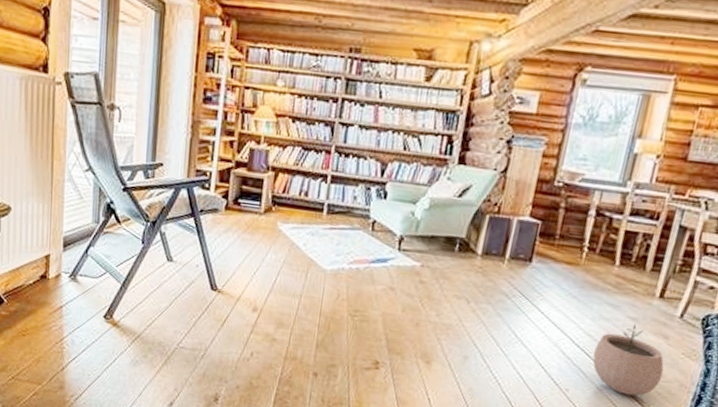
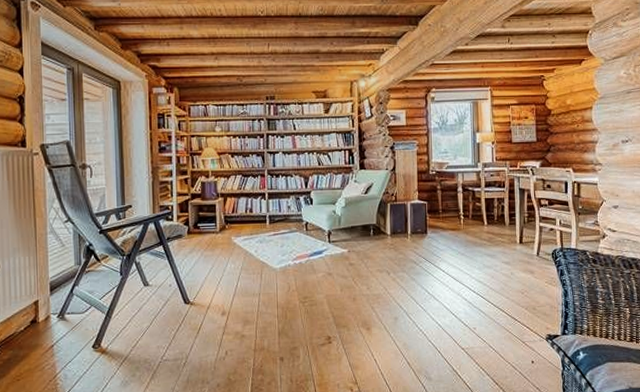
plant pot: present [592,324,664,396] -> none [486,266,537,323]

